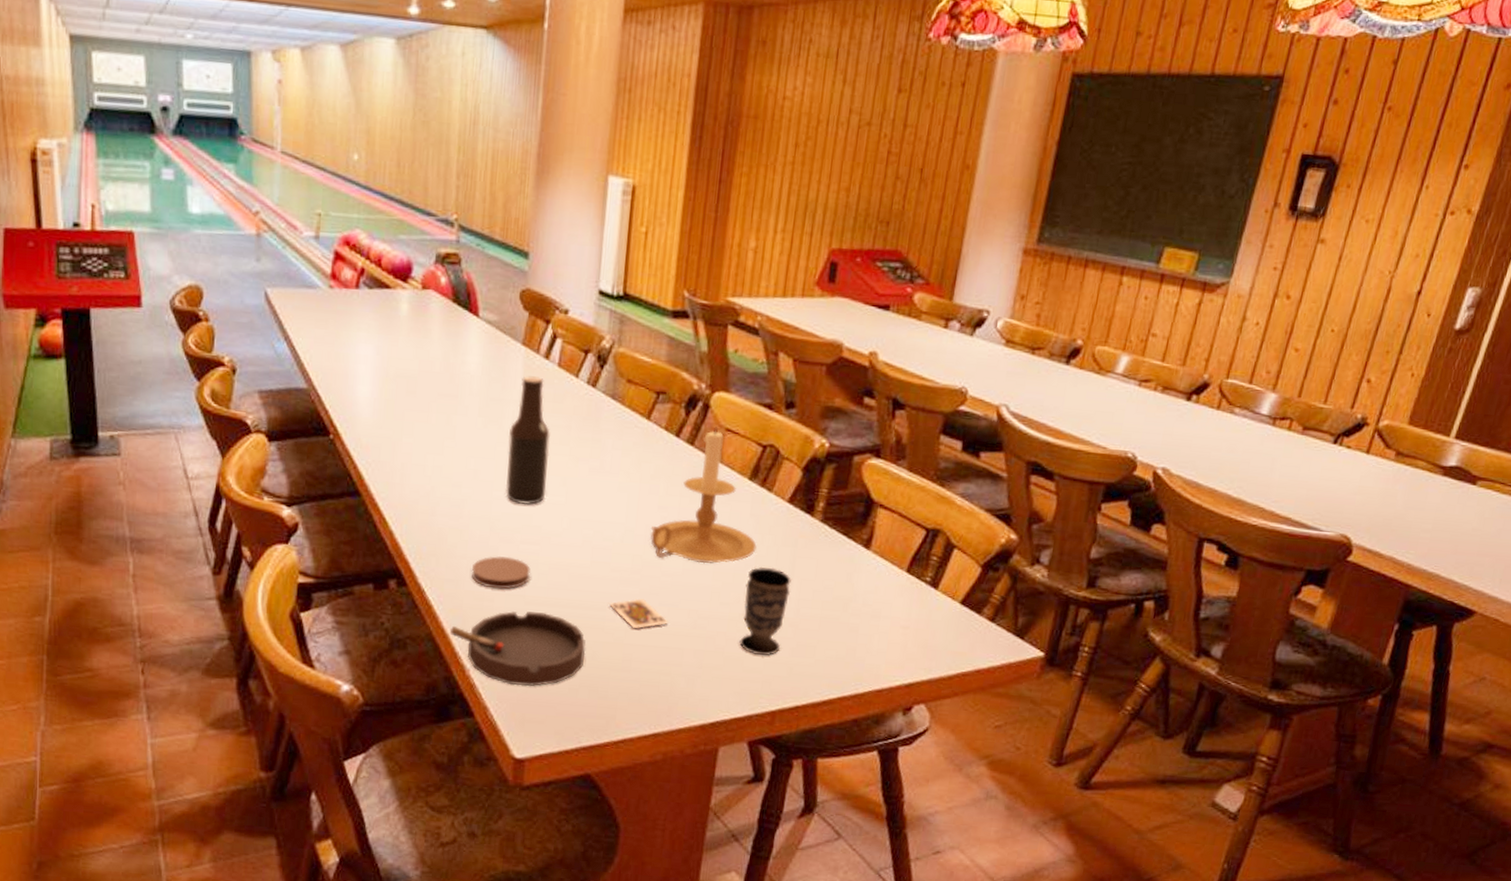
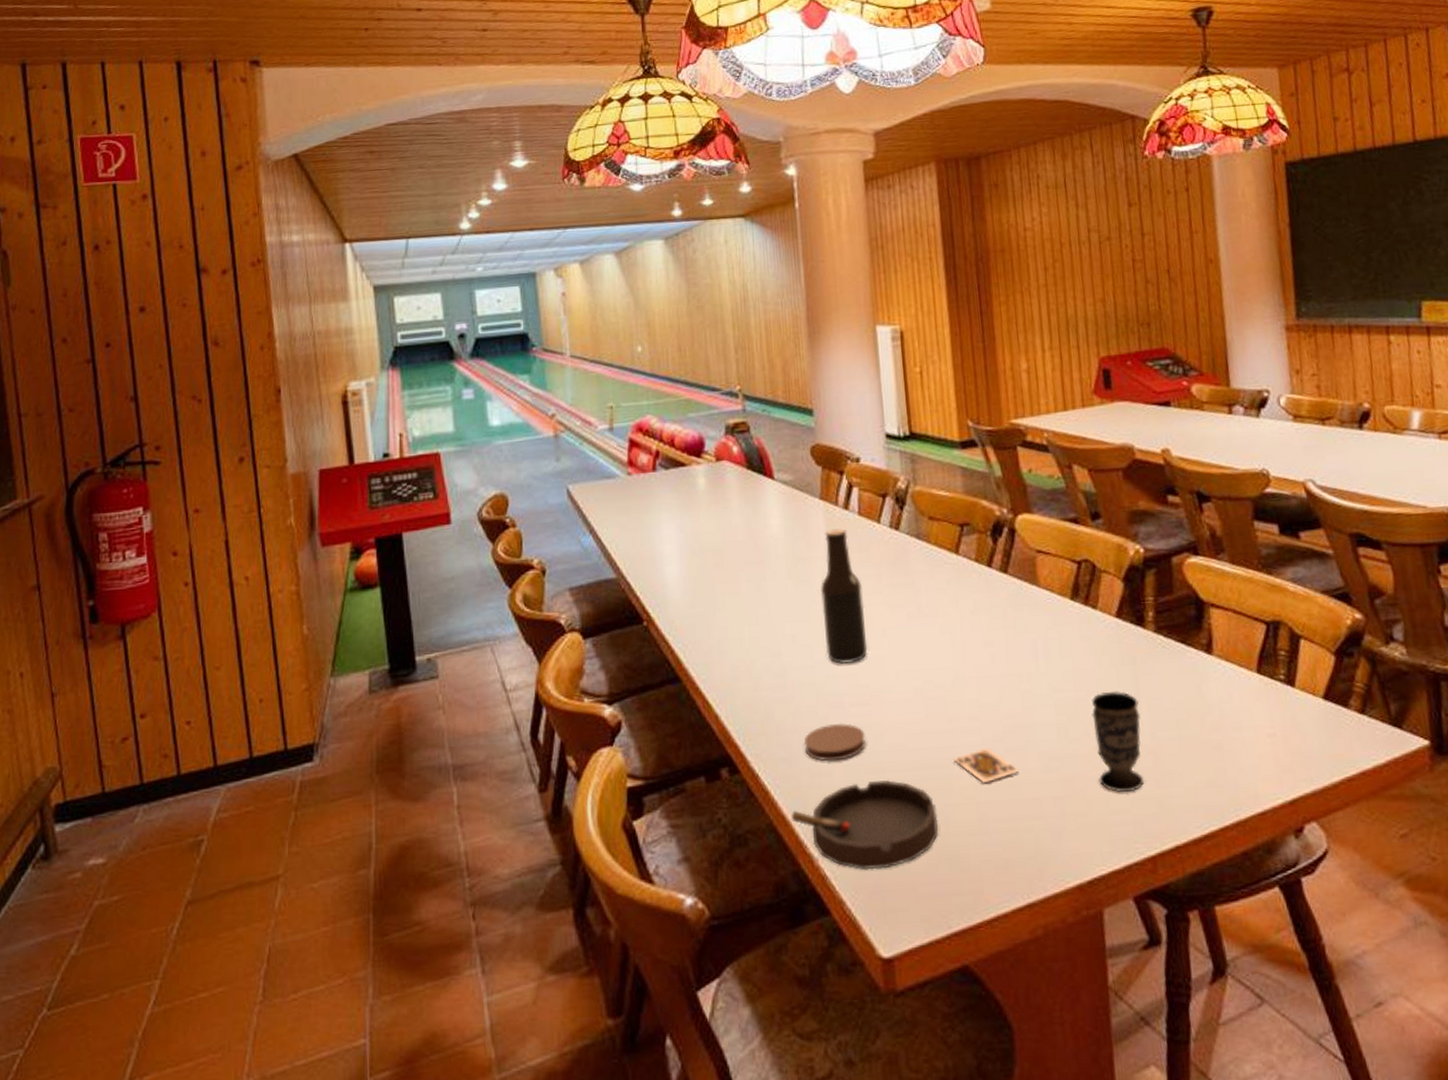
candle holder: present [650,427,757,564] -> none [980,550,1095,700]

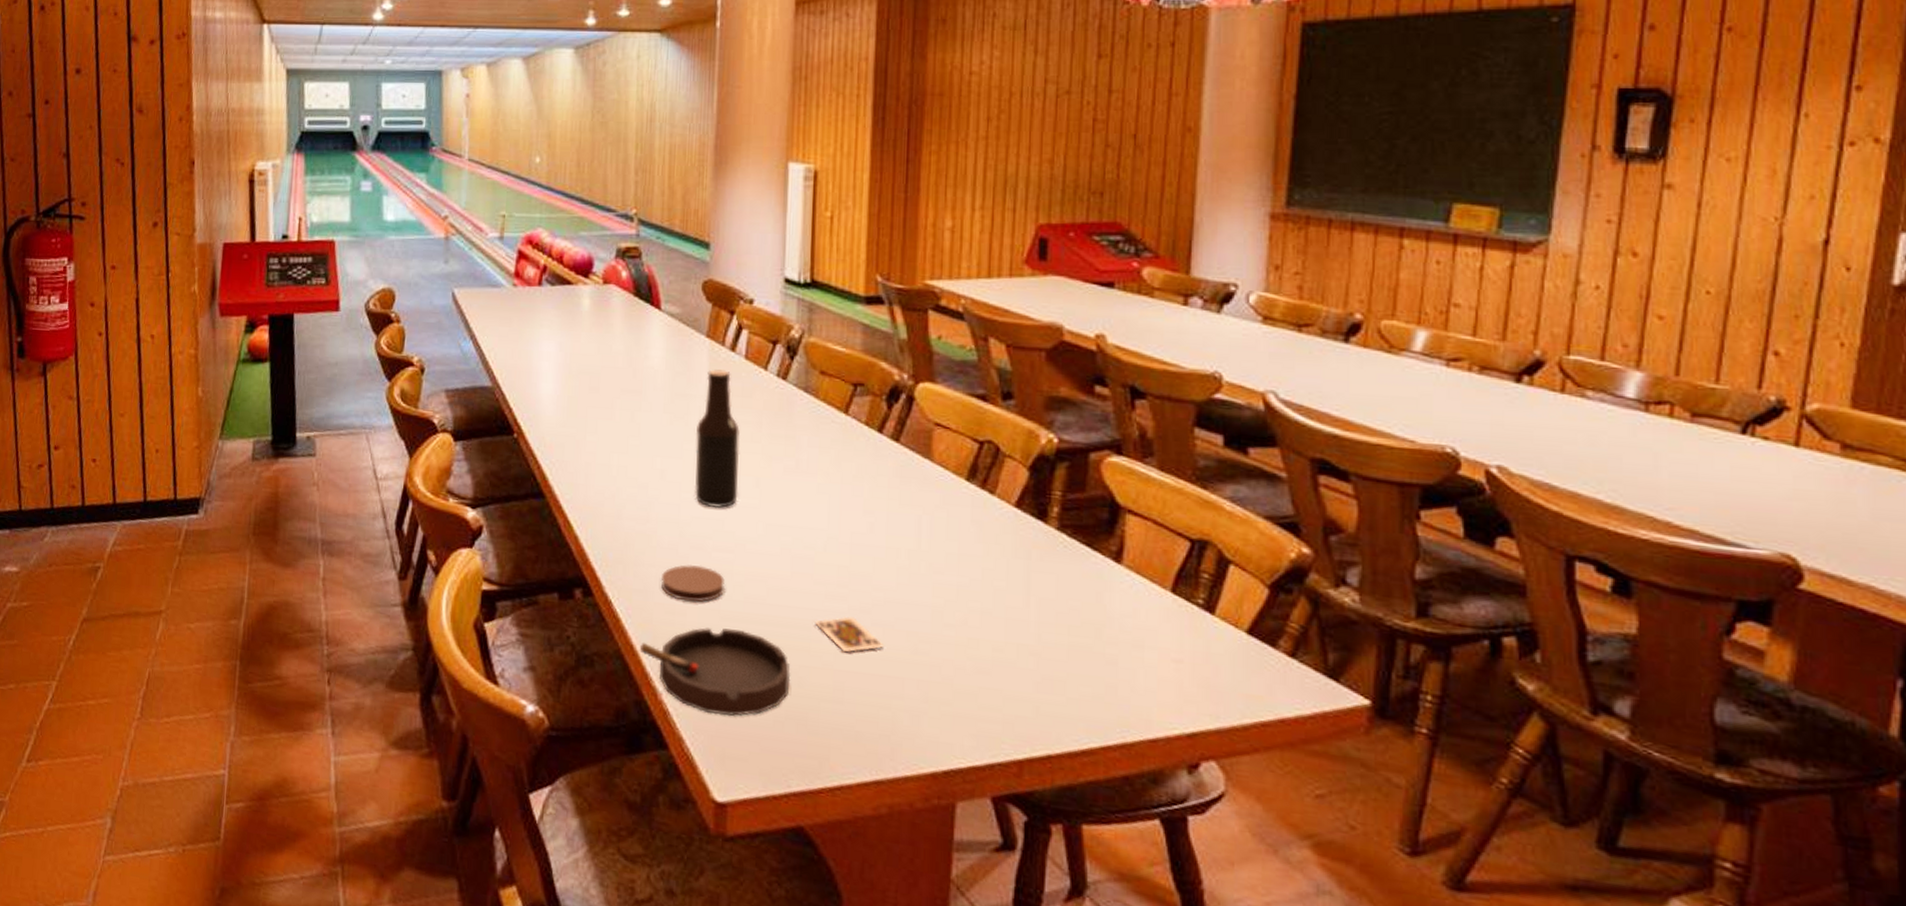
cup: present [1092,690,1145,792] -> none [971,582,1029,690]

